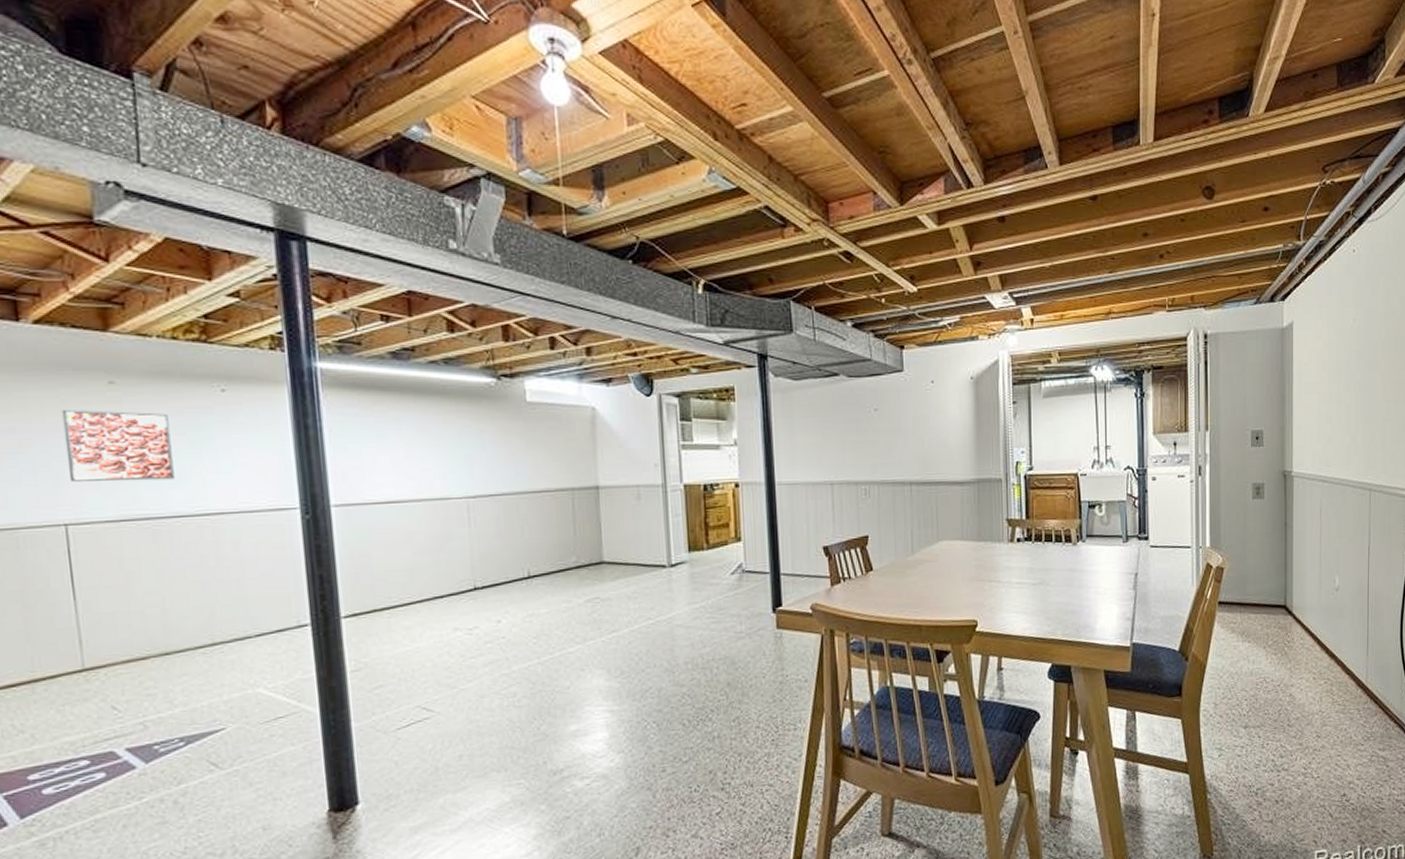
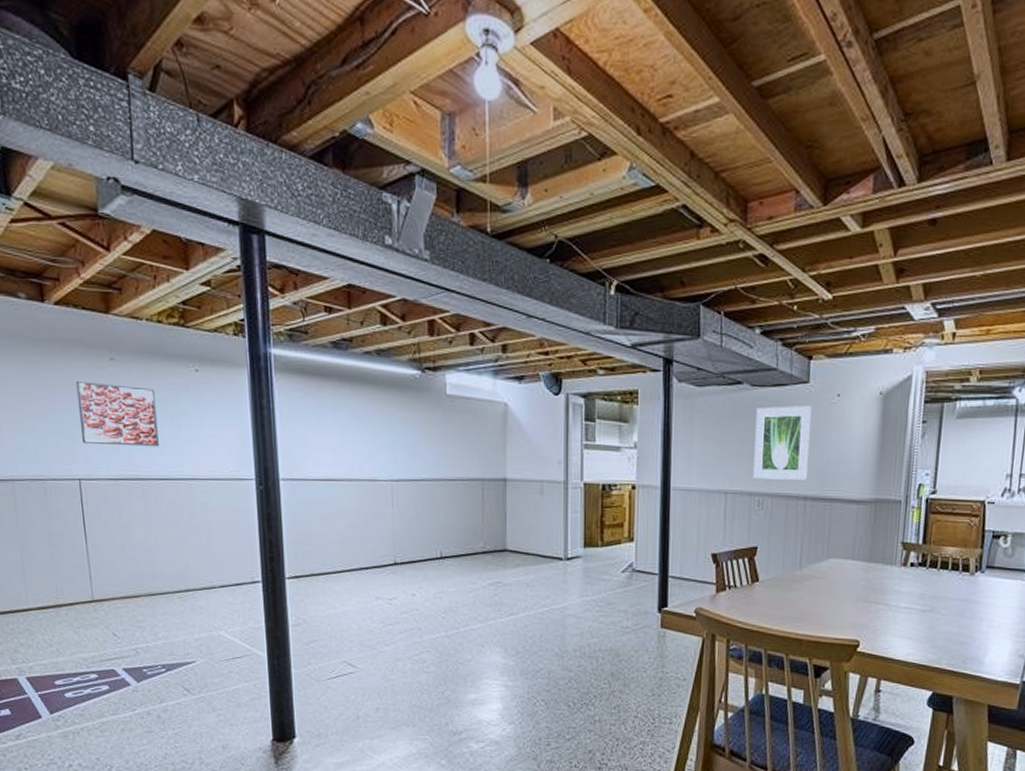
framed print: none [855,392,911,468] -> present [753,405,812,480]

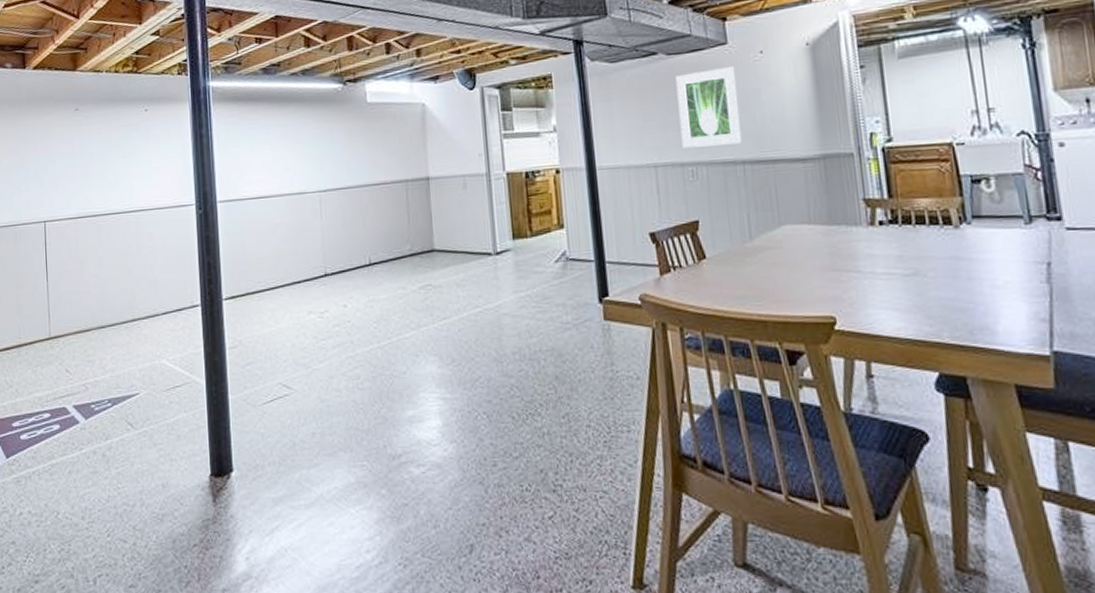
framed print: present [75,380,159,447] -> none [46,131,113,188]

